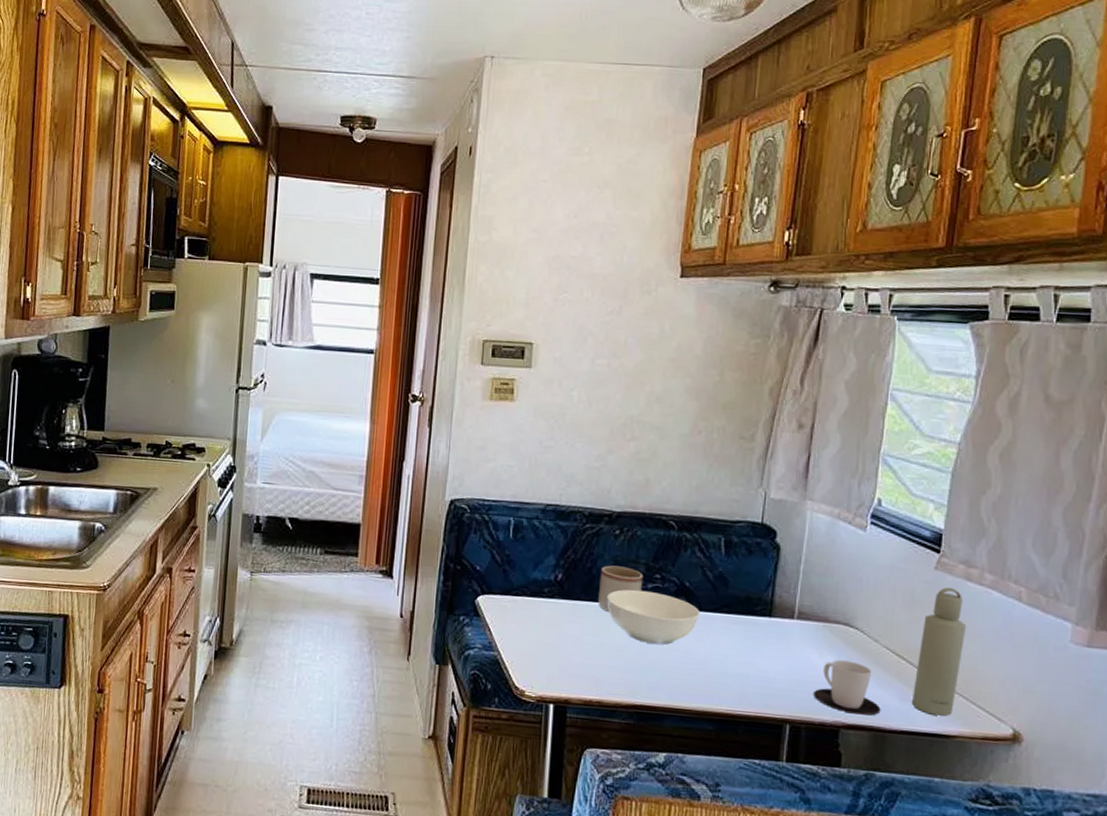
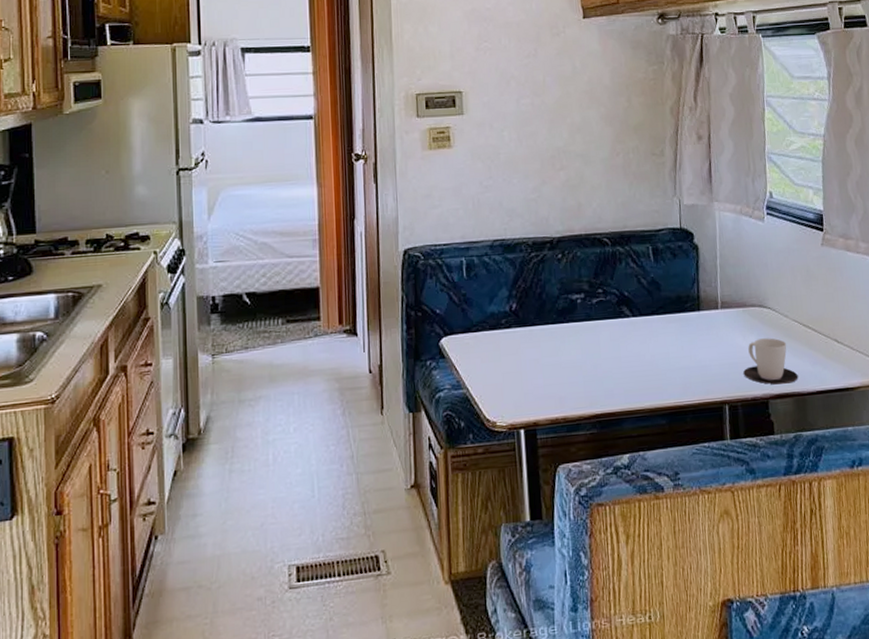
mug: present [597,565,644,613] -> none [549,287,589,333]
bowl: present [607,589,701,645] -> none [558,306,641,355]
bottle: present [911,587,967,717] -> none [820,259,854,373]

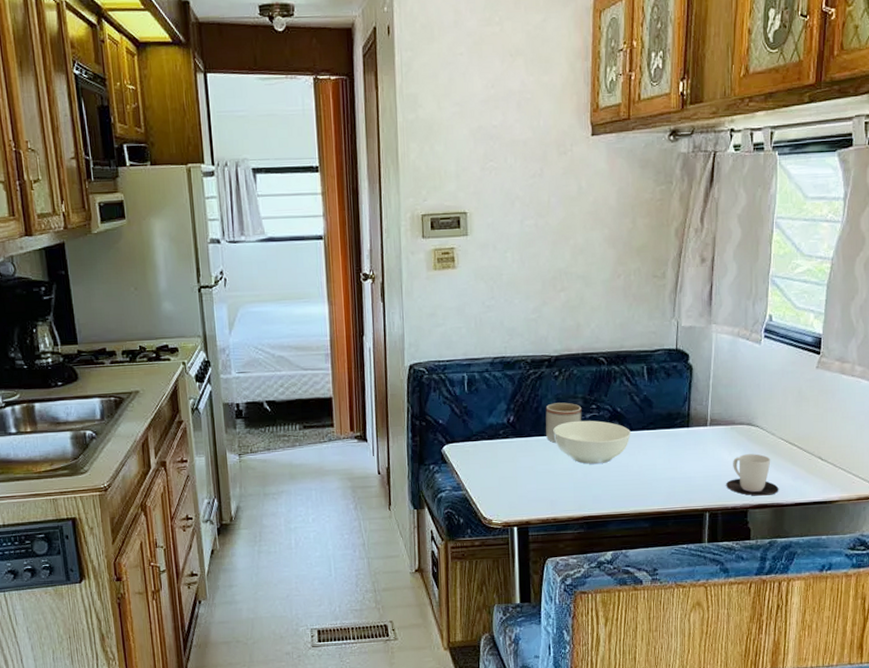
mug: none [549,287,589,333] -> present [545,402,582,444]
bowl: none [558,306,641,355] -> present [553,420,632,464]

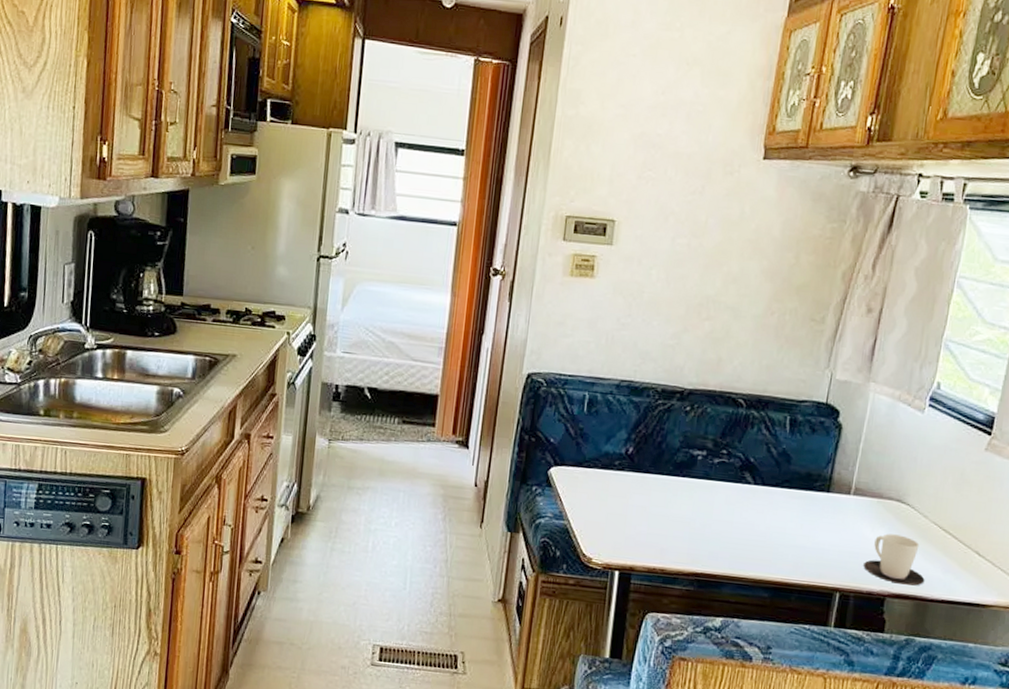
mug: present [545,402,582,444] -> none [665,440,711,486]
bowl: present [553,420,632,464] -> none [674,463,763,517]

